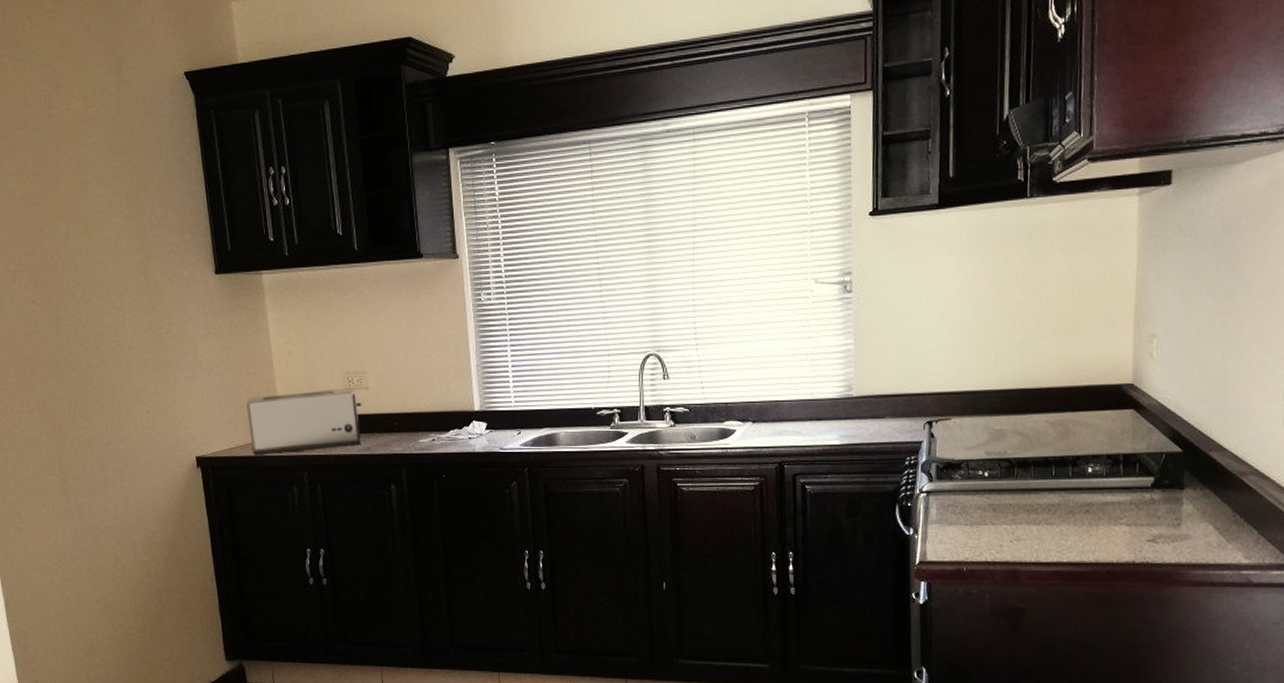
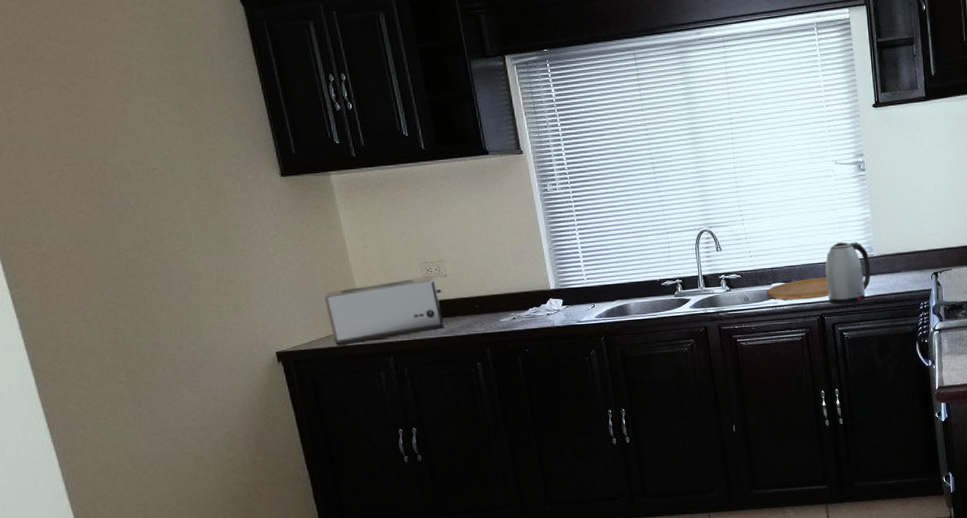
cutting board: none [717,418,793,443] -> present [766,277,829,301]
kettle: none [790,377,847,453] -> present [825,241,871,305]

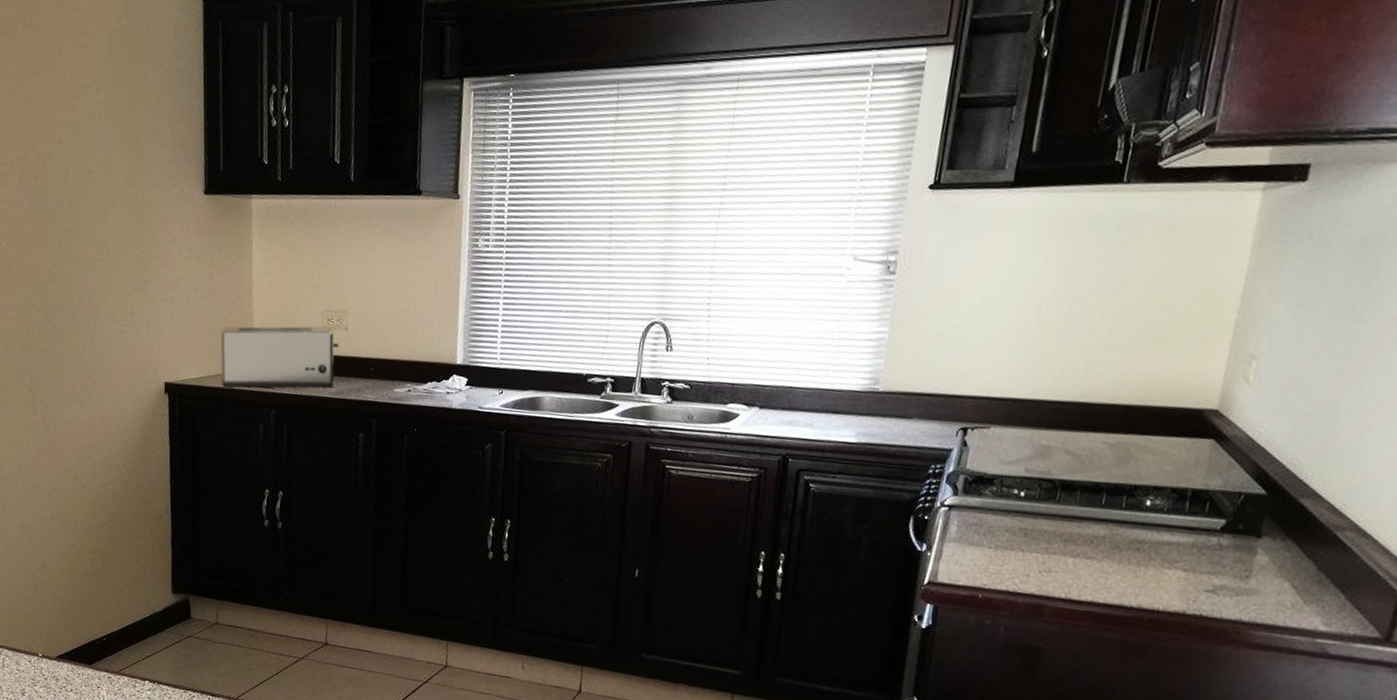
cutting board: present [766,277,829,301] -> none [718,404,805,434]
kettle: present [825,241,871,305] -> none [799,364,872,449]

